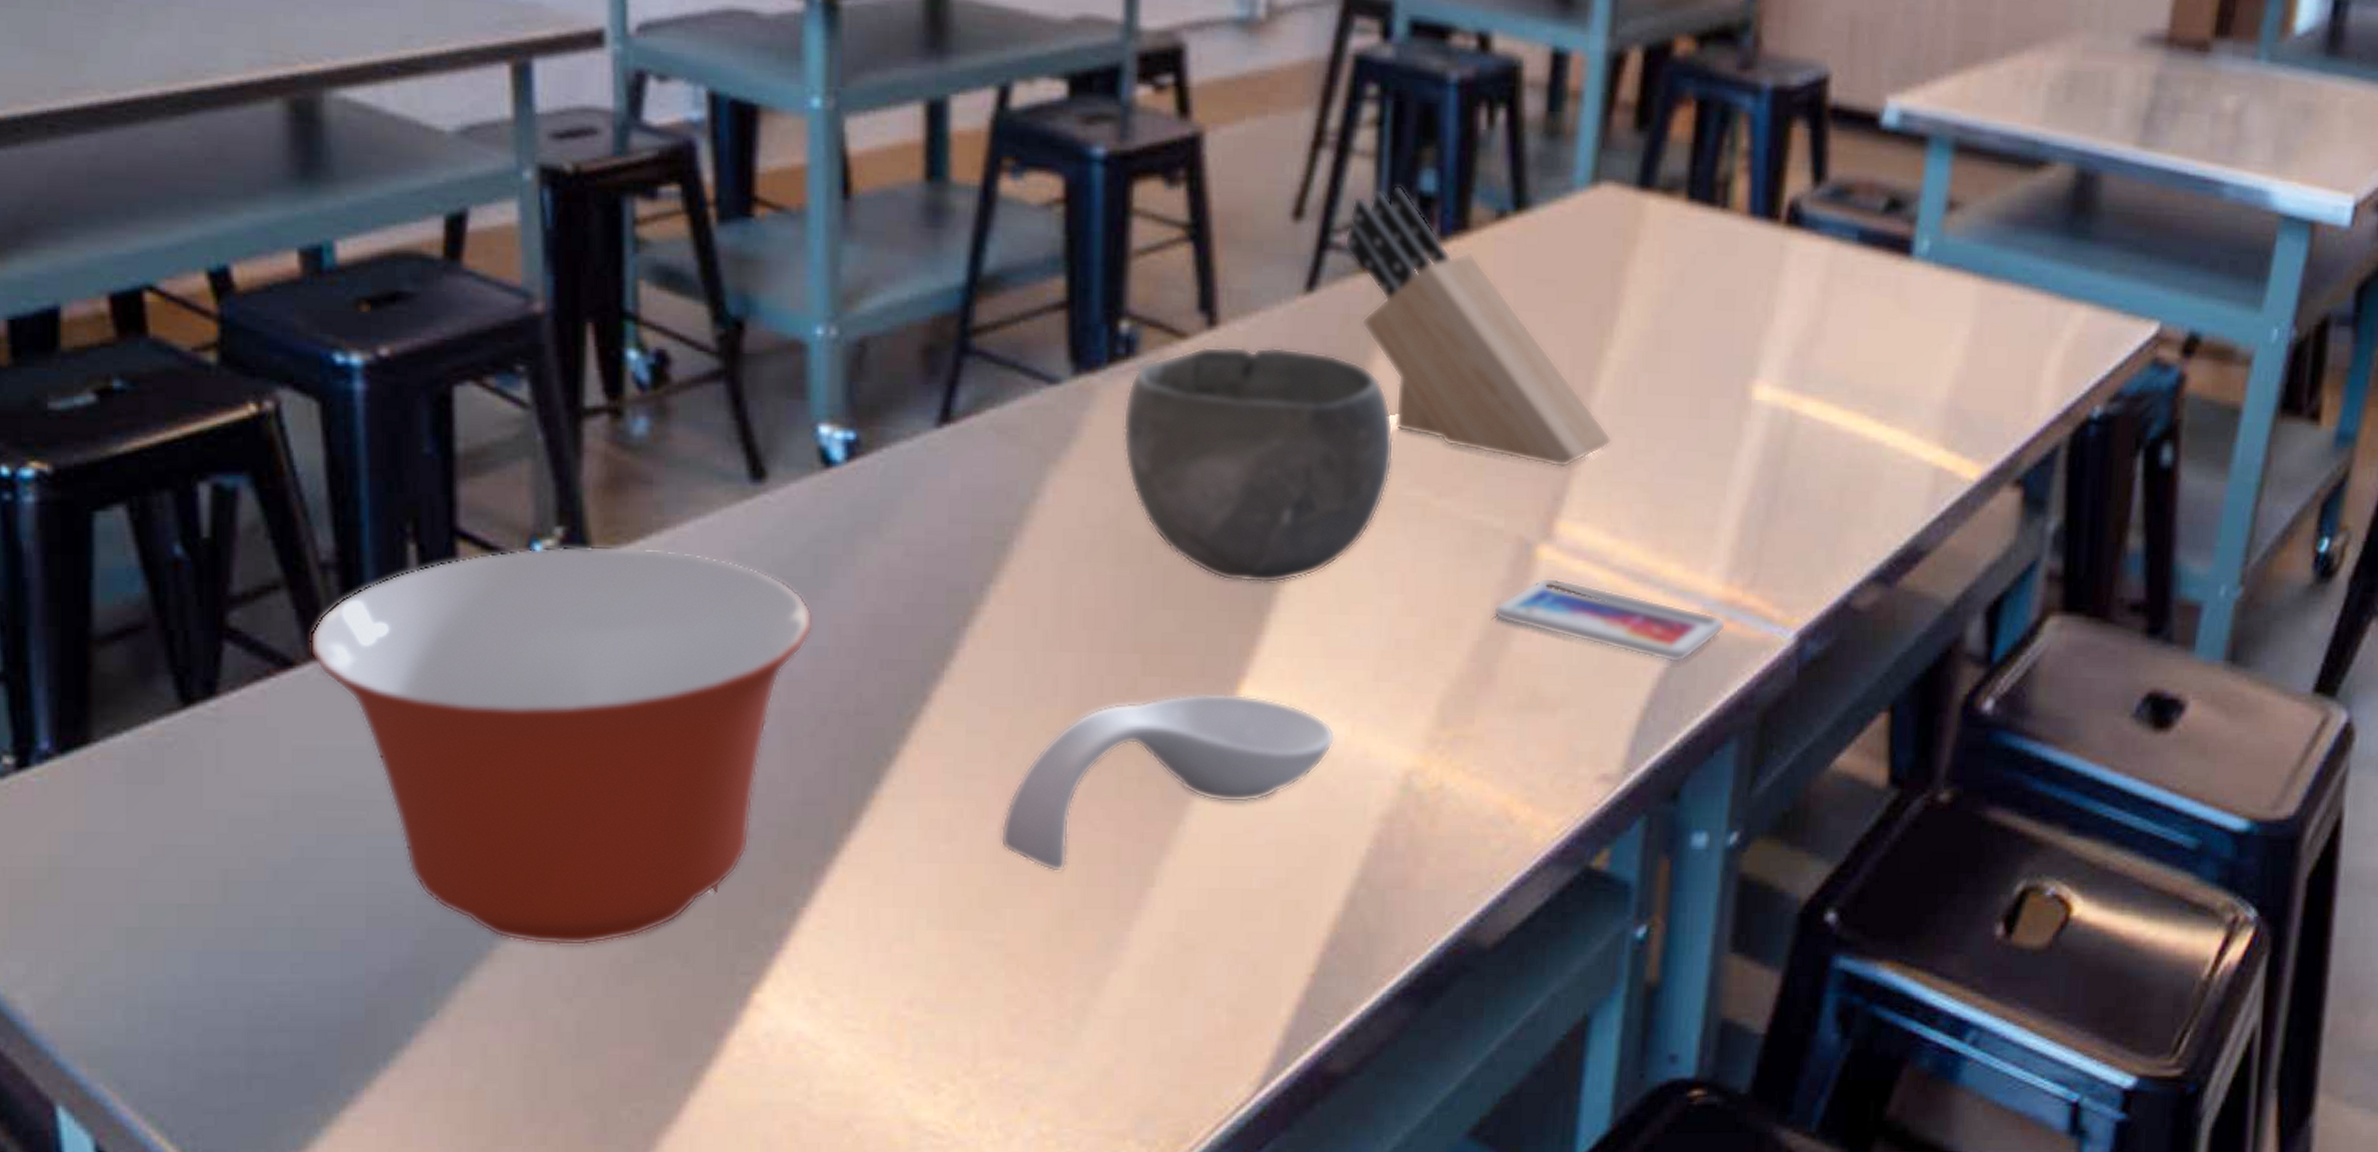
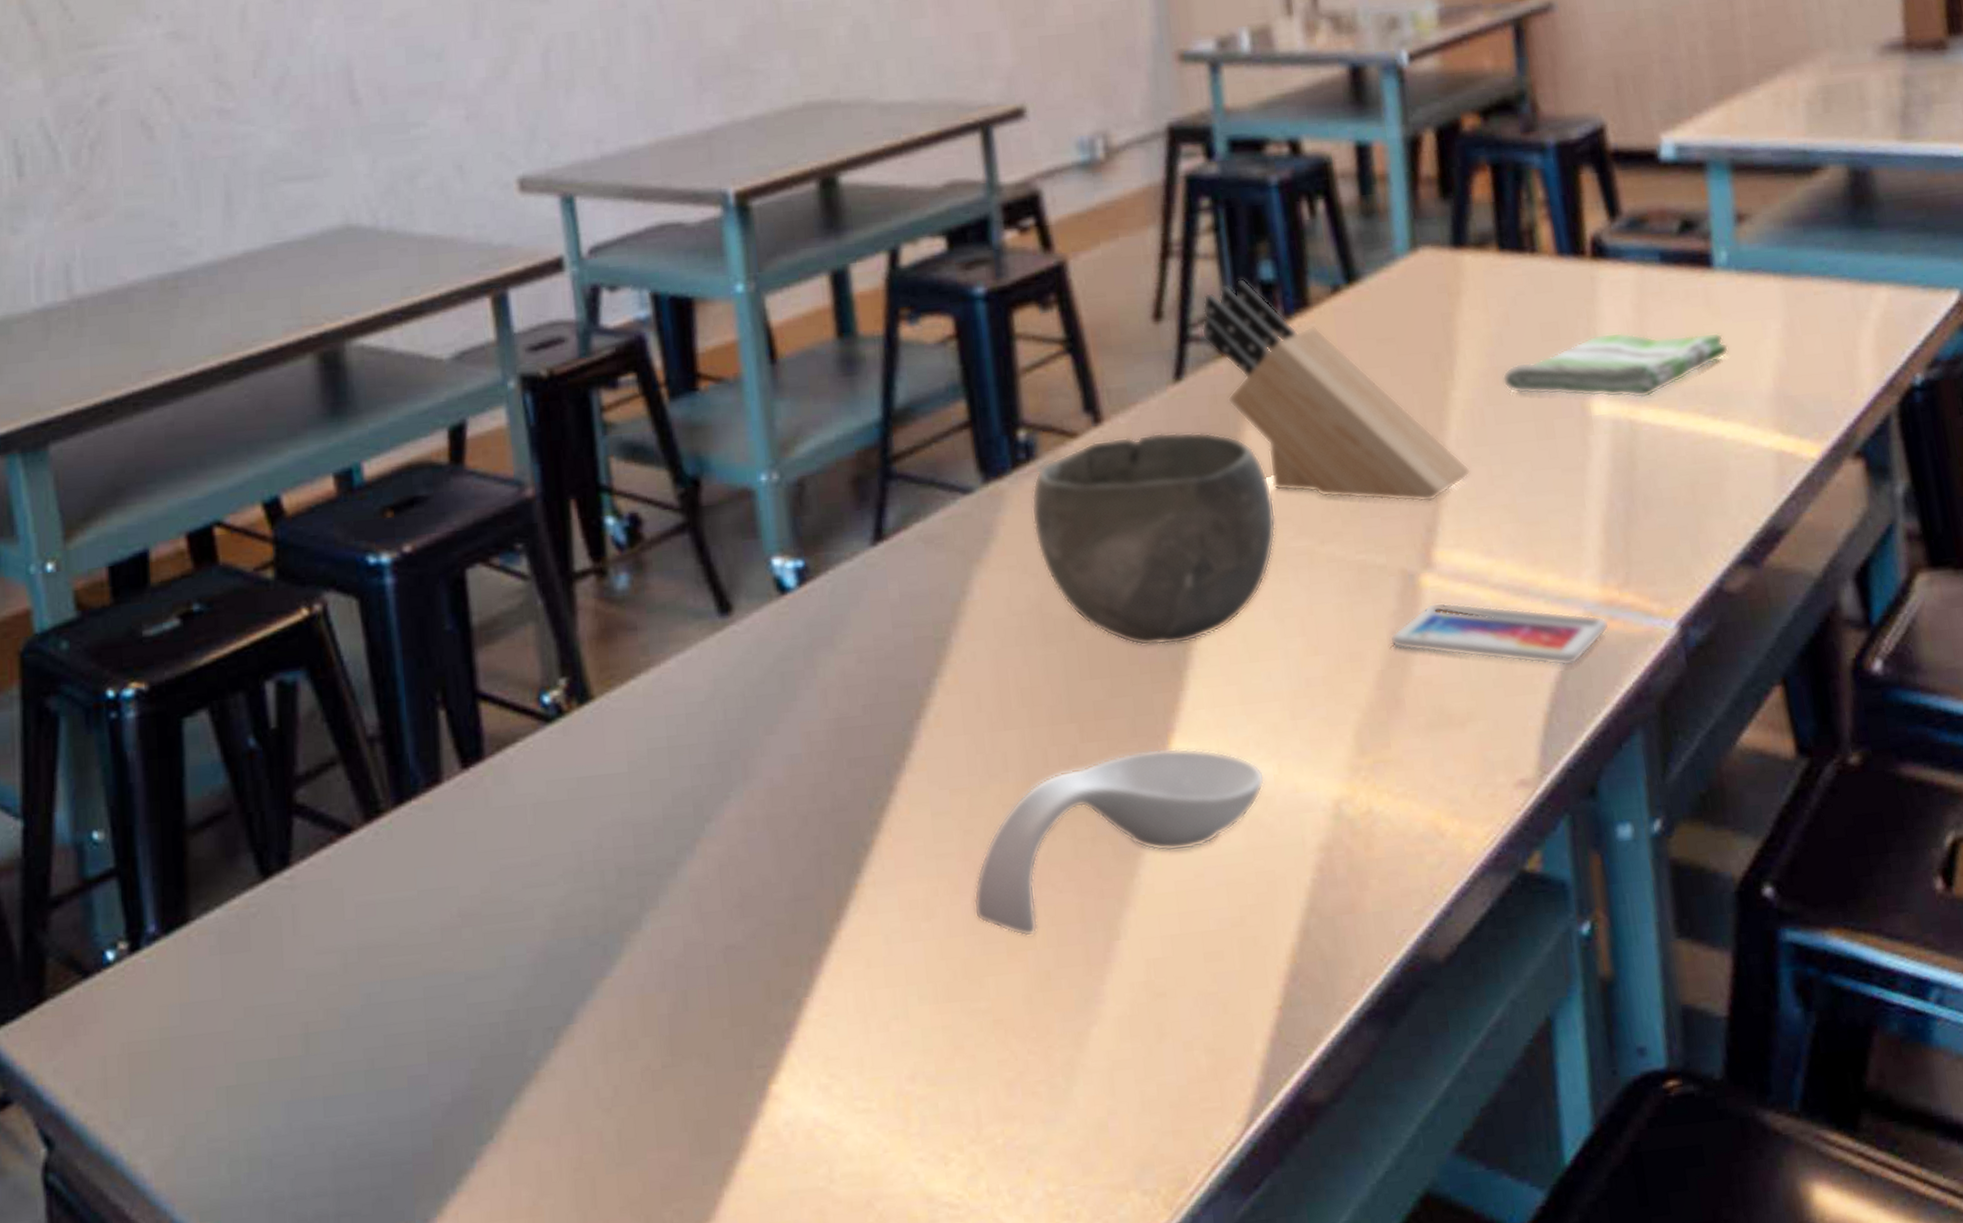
mixing bowl: present [310,545,813,946] -> none [363,685,787,1061]
dish towel: none [1664,311,1910,389] -> present [1502,332,1729,399]

